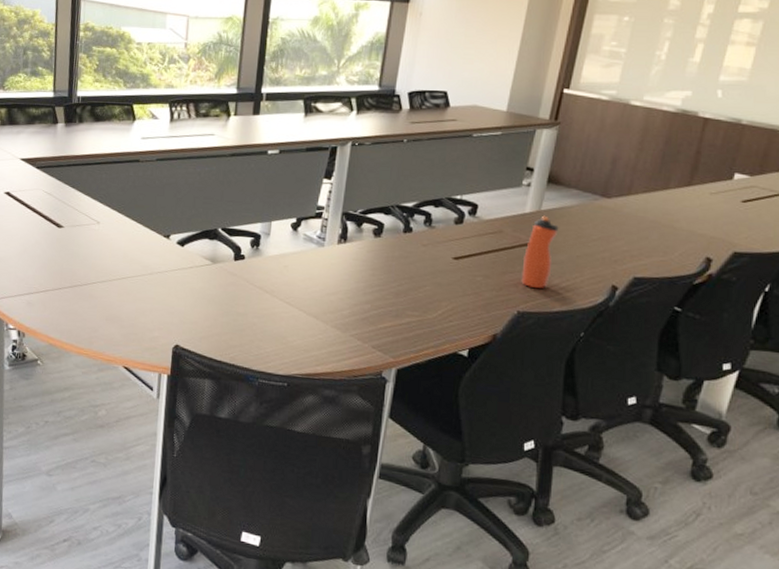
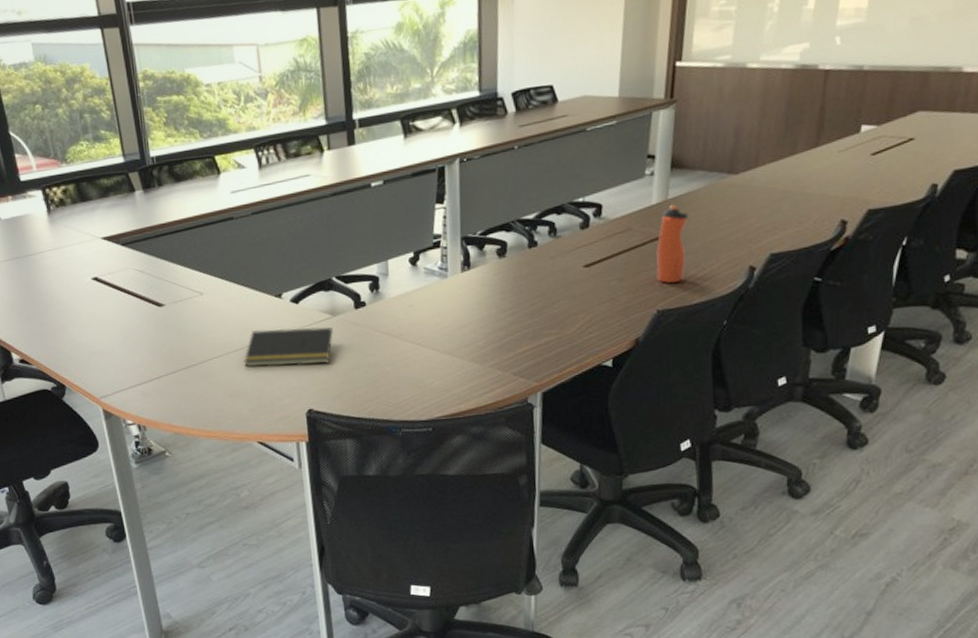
notepad: none [125,264,211,306] -> present [244,327,333,367]

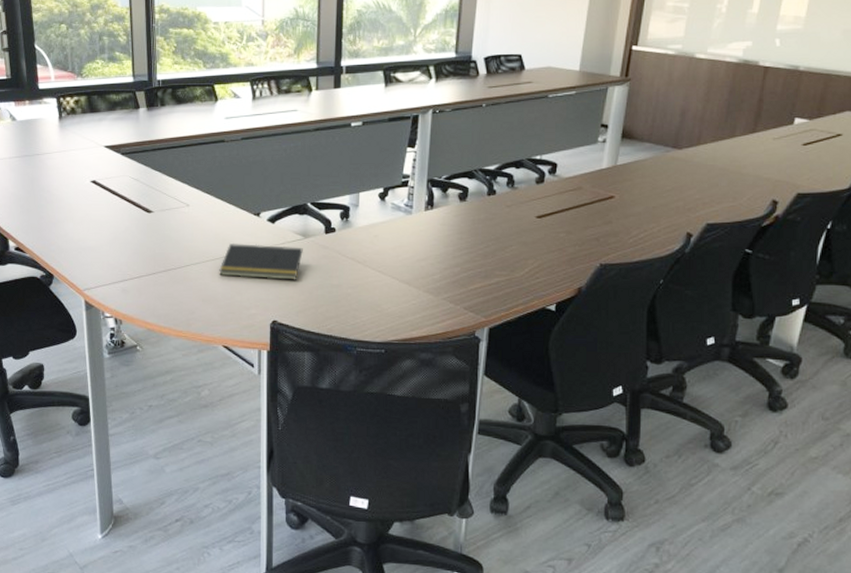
water bottle: present [656,204,689,284] -> none [602,170,634,241]

